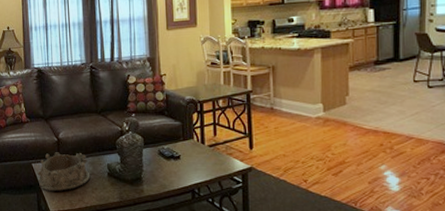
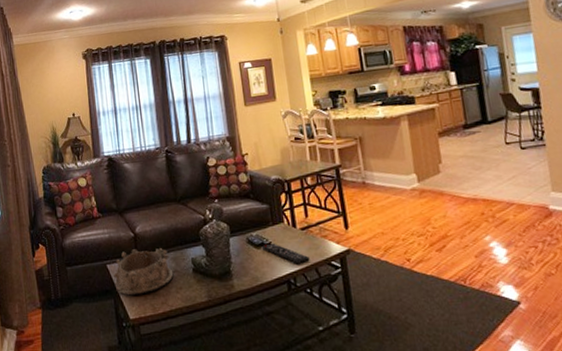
remote control: none [172,156,214,177] -> present [263,243,310,264]

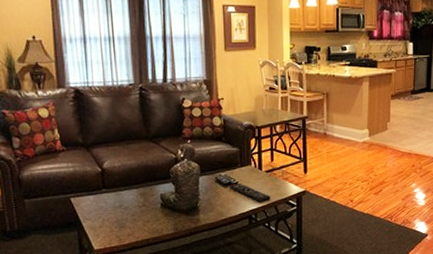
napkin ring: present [113,247,174,296] -> none [78,183,142,228]

